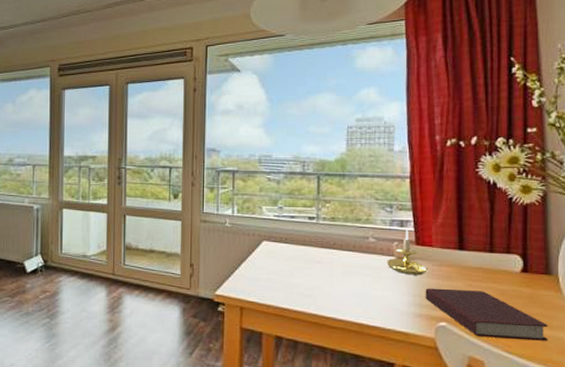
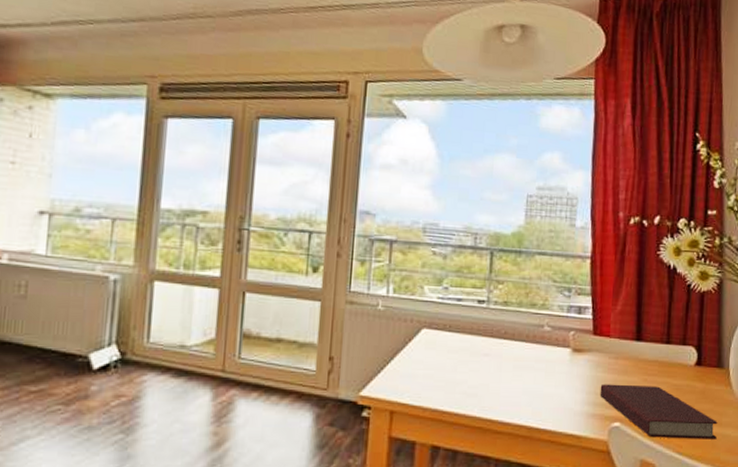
candle holder: present [387,229,429,275] -> none [562,317,606,370]

